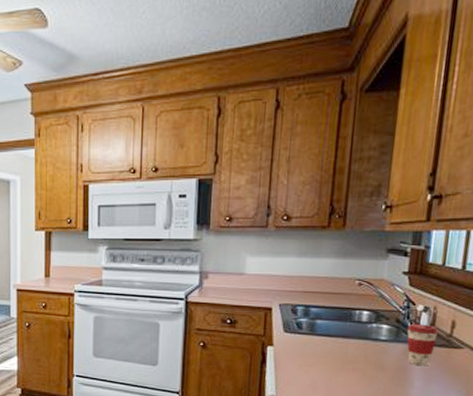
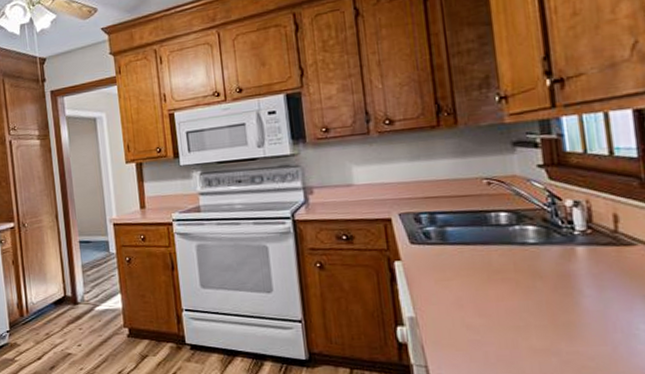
coffee cup: present [407,323,439,366] -> none [558,220,600,270]

